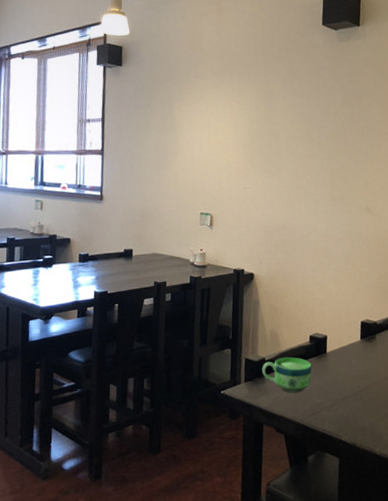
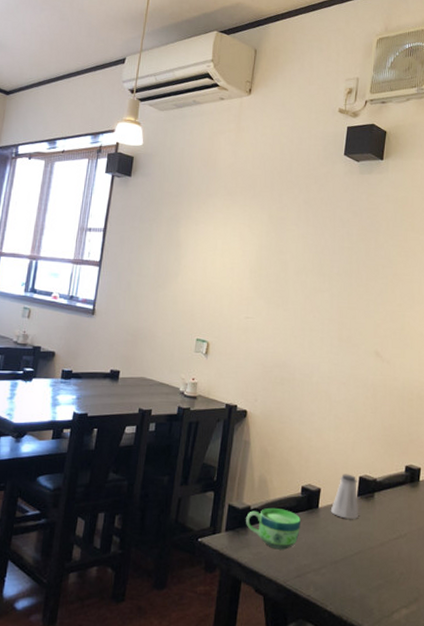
saltshaker: none [337,320,364,360] -> present [330,474,359,519]

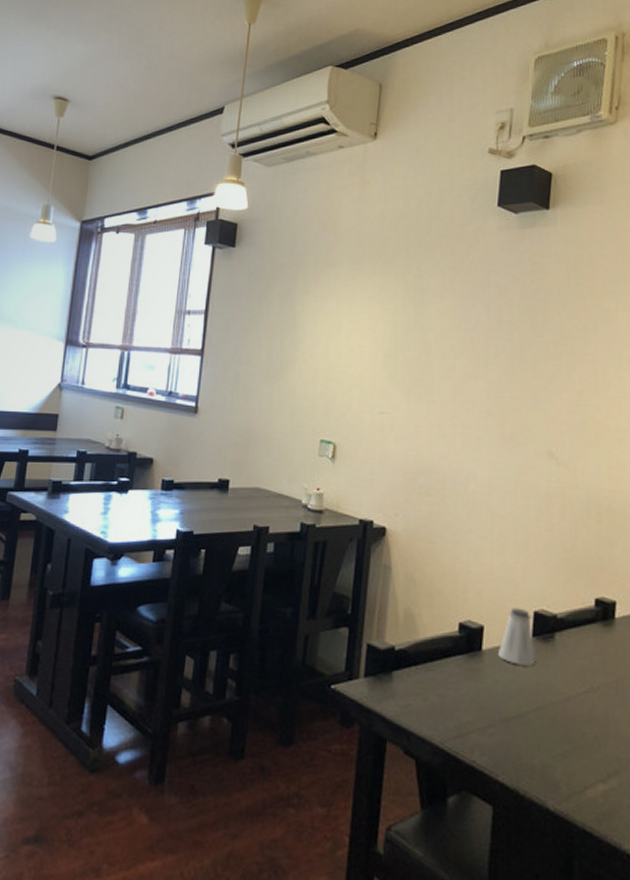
cup: present [246,507,301,550] -> none [390,648,459,702]

